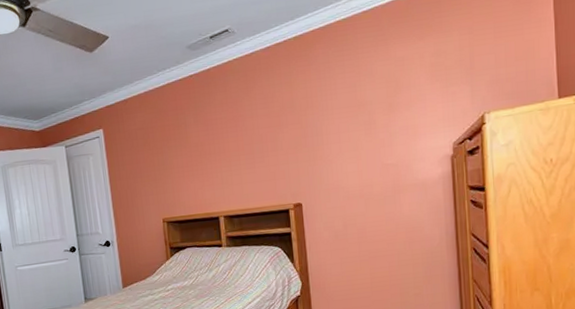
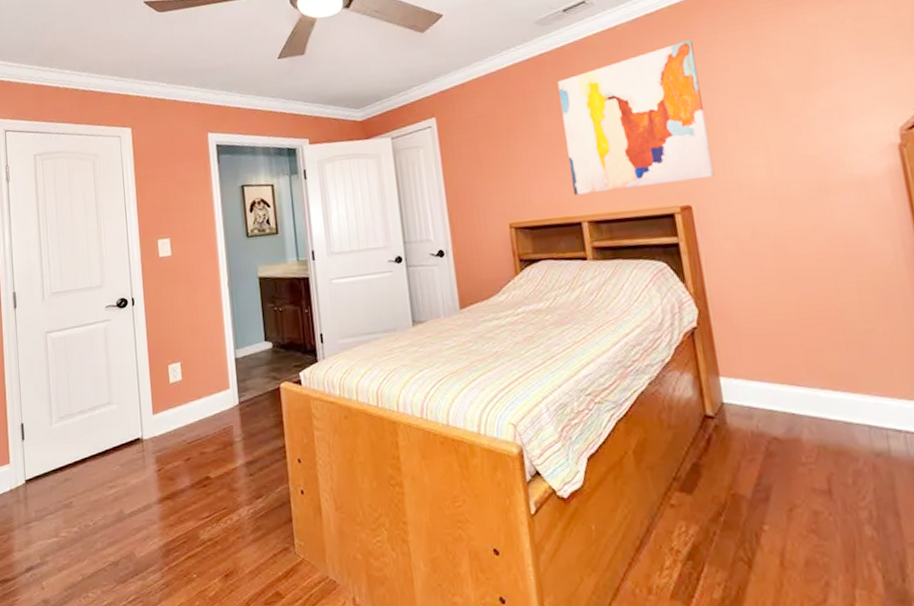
wall art: none [203,67,321,195] -> present [557,40,715,195]

